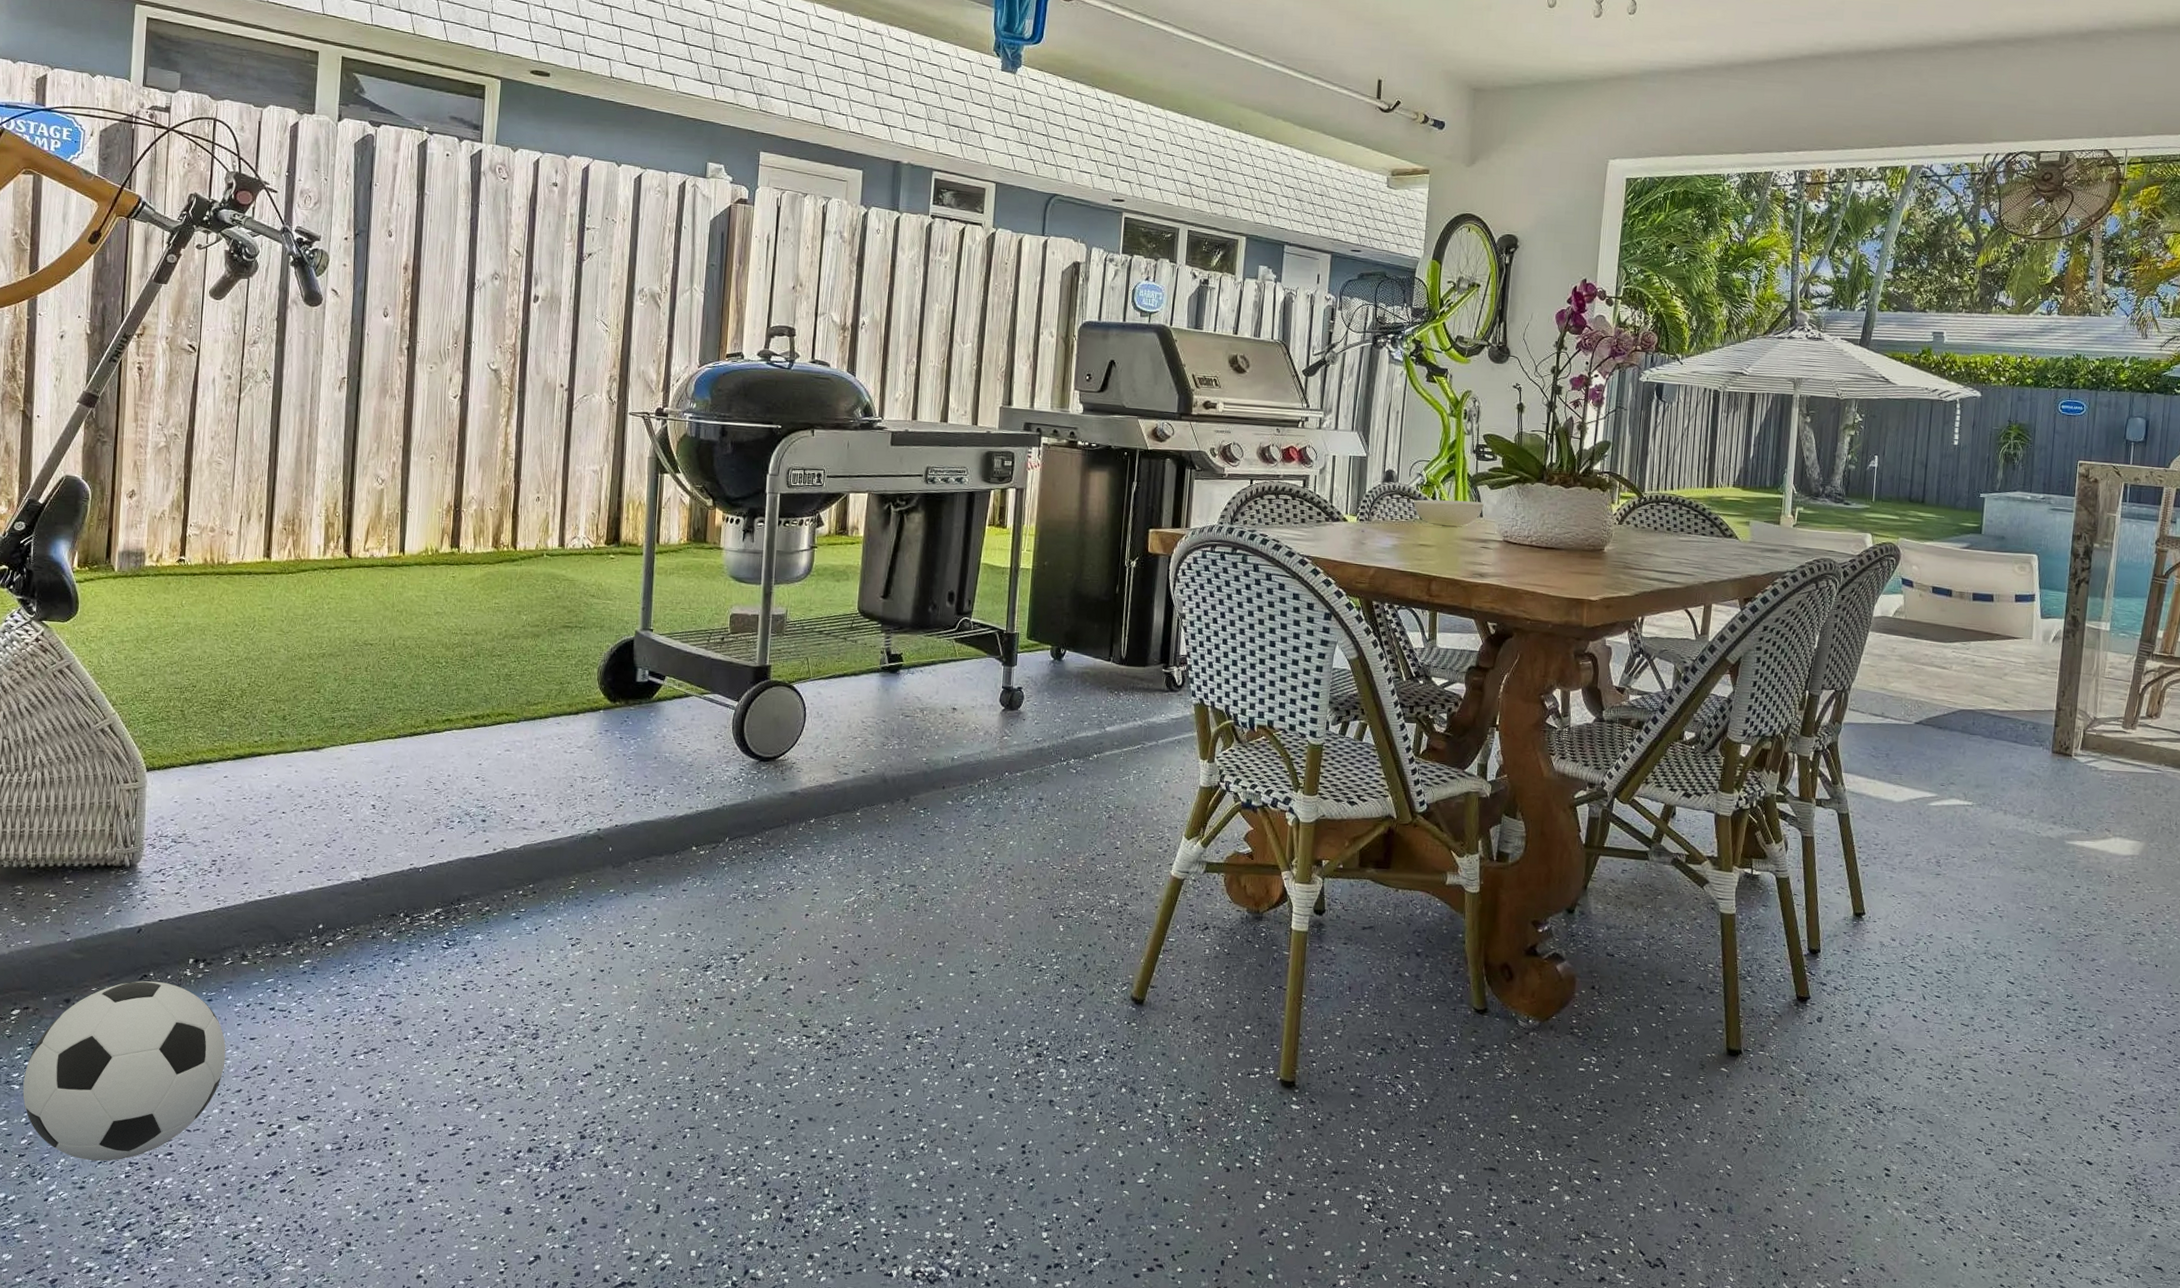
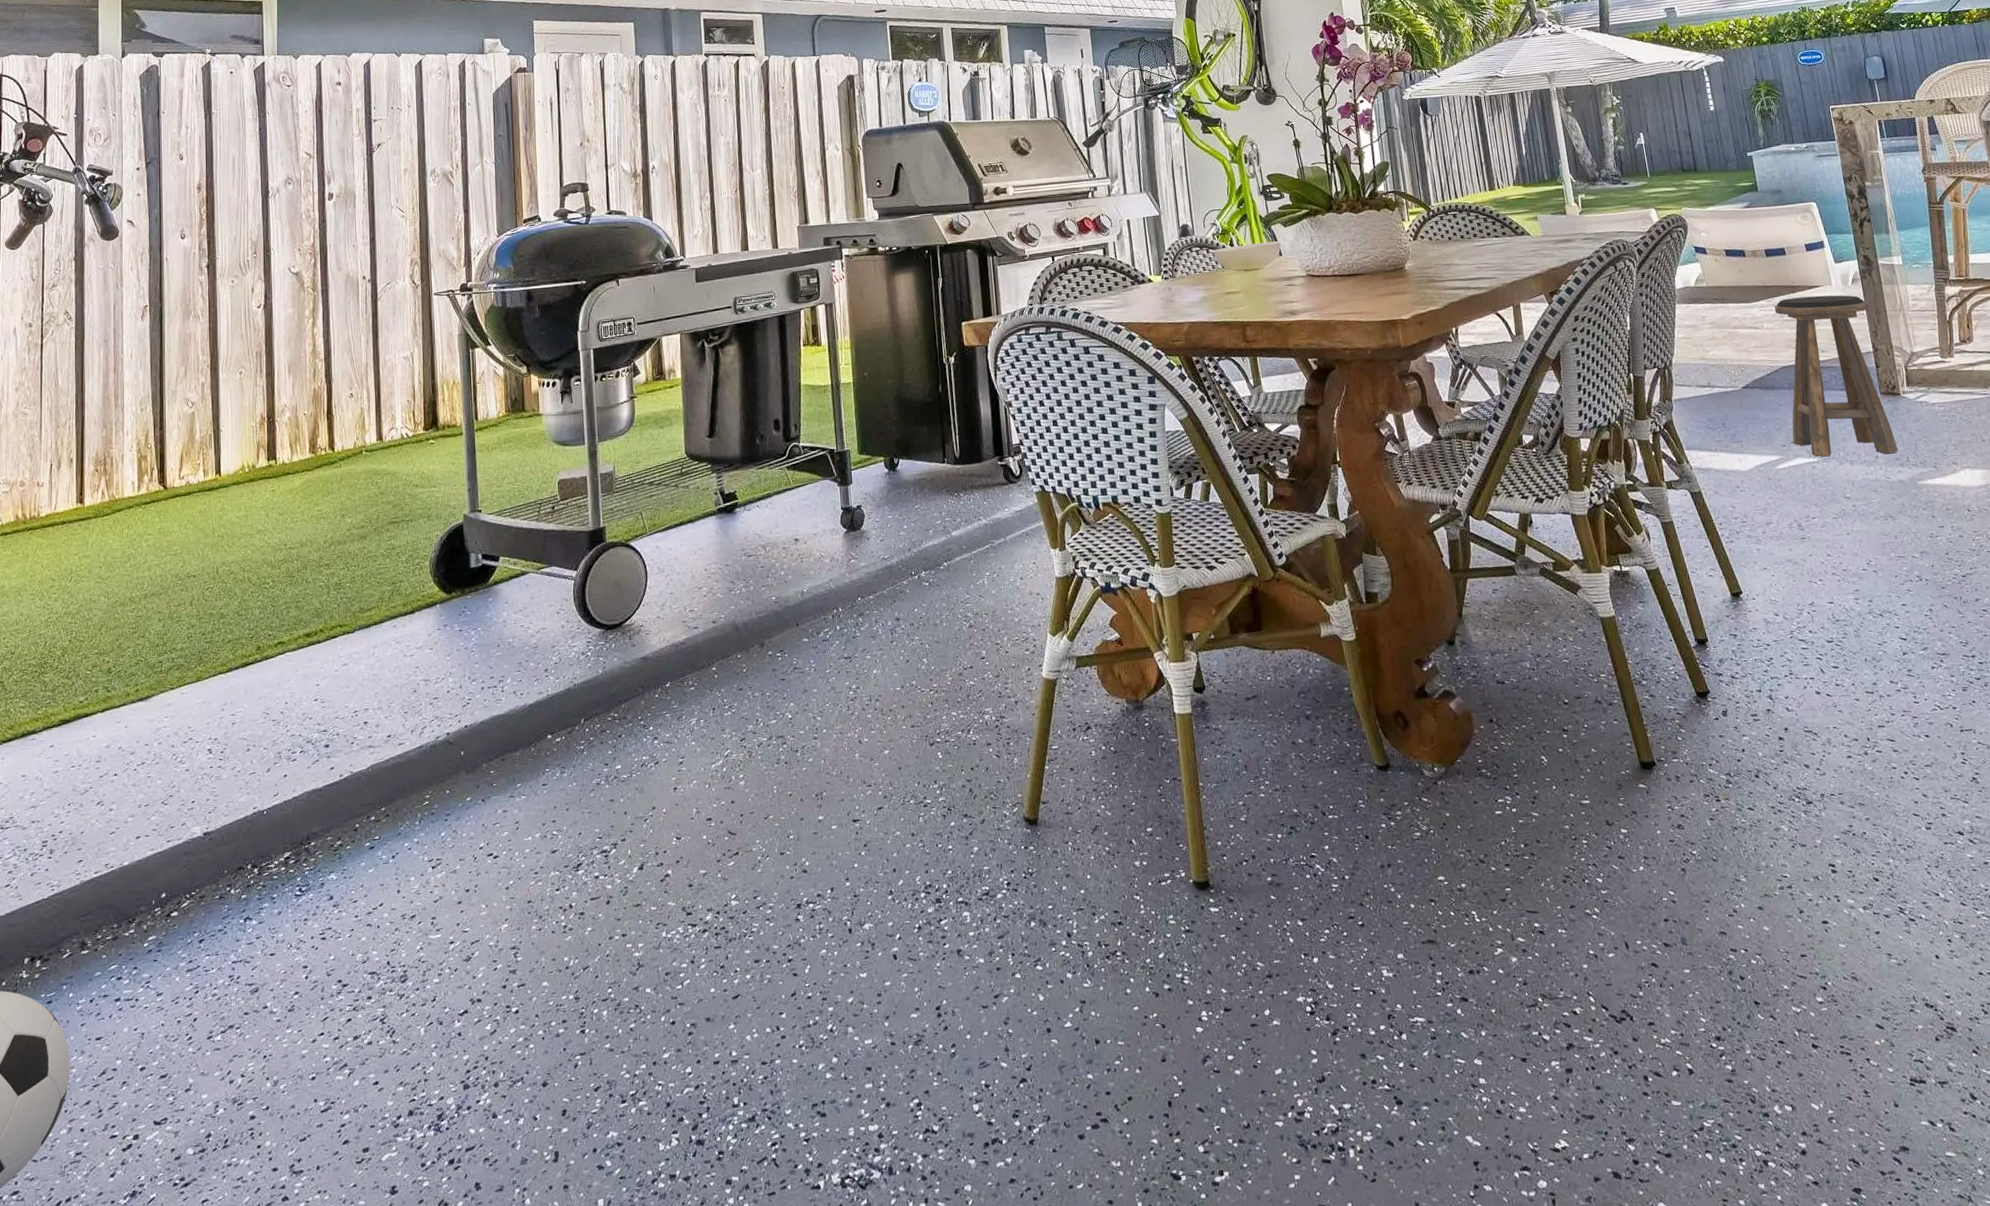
stool: none [1952,644,2063,811] -> present [1774,295,1899,457]

